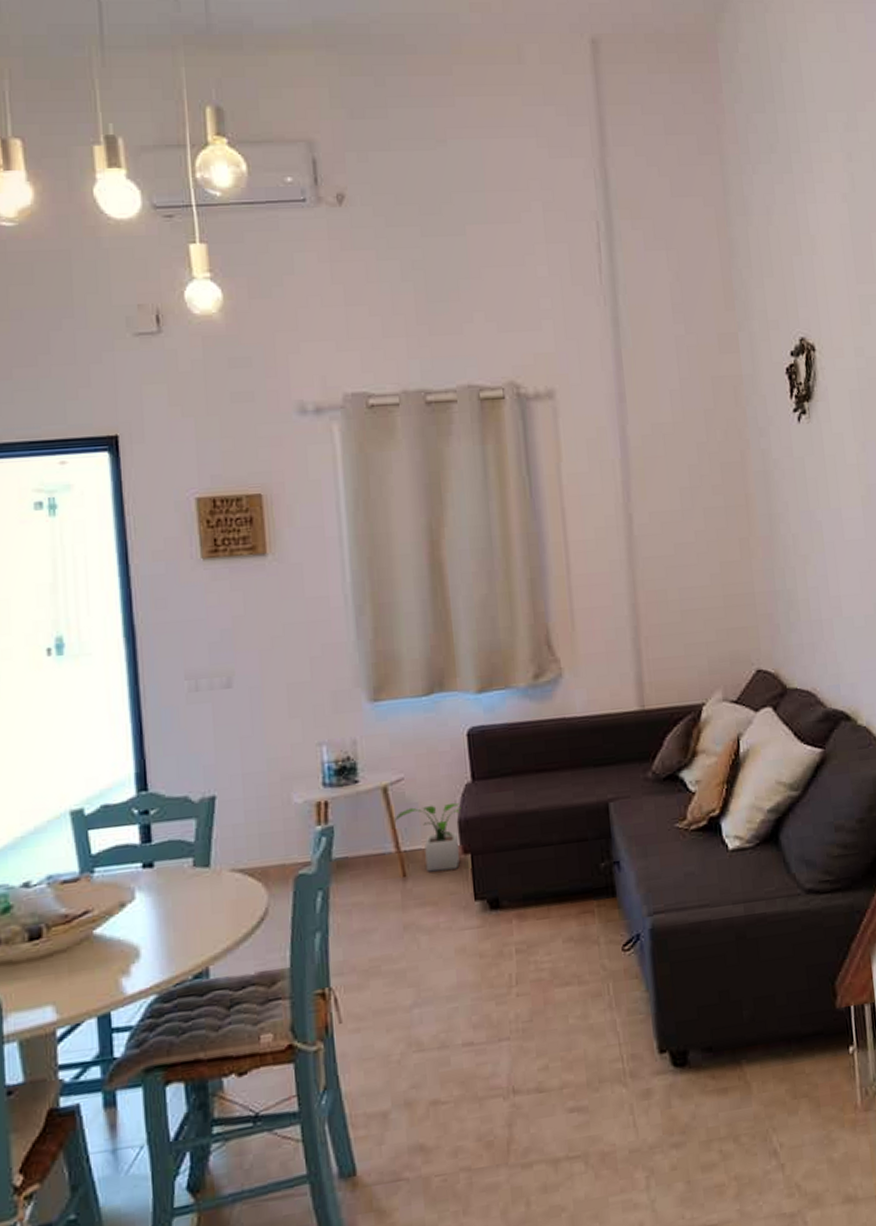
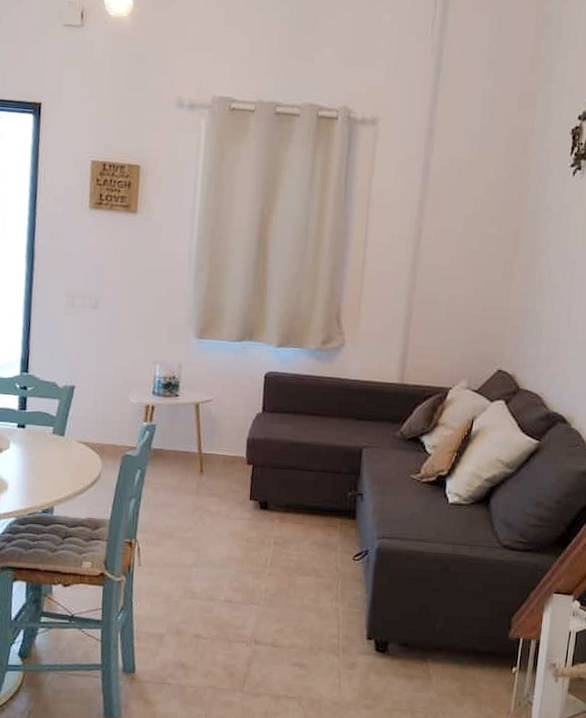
potted plant: present [394,802,461,873] -> none [200,422,251,474]

